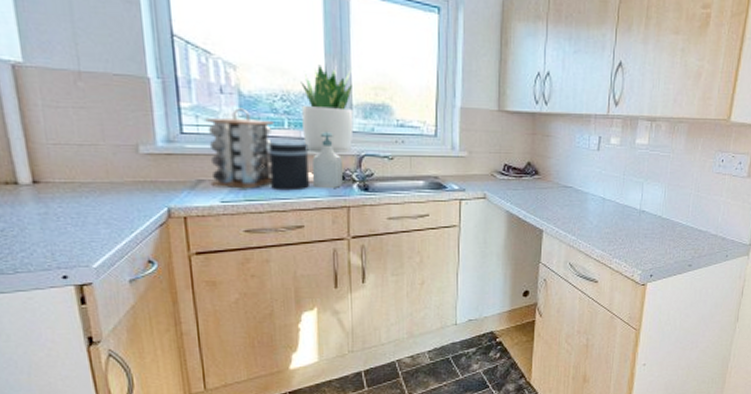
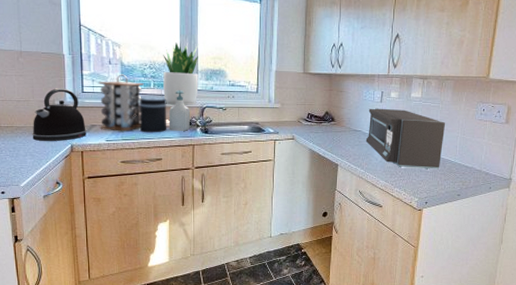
kettle: none [104,127,192,203] -> present [31,88,87,141]
microwave: none [578,158,677,235] -> present [365,108,446,170]

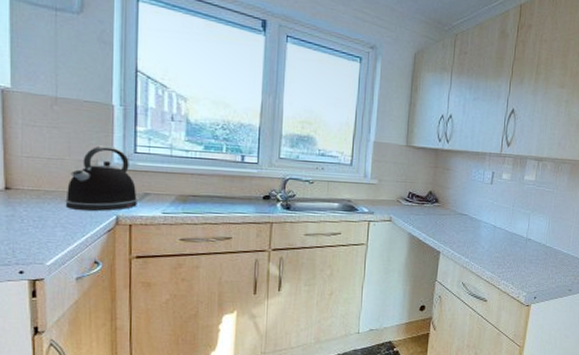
spice rack: present [98,74,144,130] -> none [155,133,214,202]
cylinder: present [140,97,167,133] -> none [207,163,242,206]
planter: present [163,42,199,105] -> none [238,100,285,176]
soap bottle: present [168,90,190,131] -> none [242,157,269,206]
microwave: present [365,108,446,170] -> none [472,190,560,261]

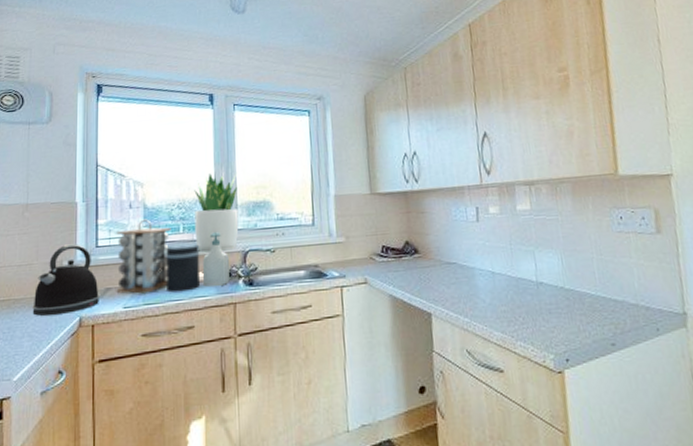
spice rack: none [155,133,214,202] -> present [116,219,171,293]
cylinder: none [207,163,242,206] -> present [166,243,200,292]
planter: none [238,100,285,176] -> present [194,172,239,253]
soap bottle: none [242,157,269,206] -> present [202,232,230,287]

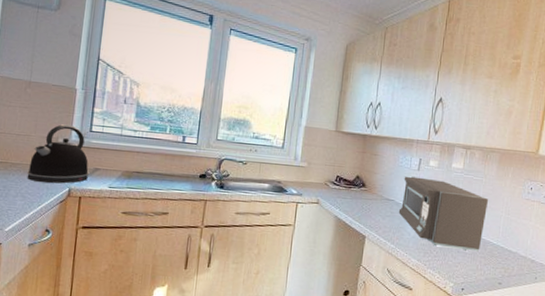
spice rack: present [116,219,171,293] -> none [104,115,159,178]
cylinder: present [166,243,200,292] -> none [148,142,182,183]
planter: present [194,172,239,253] -> none [179,86,225,156]
soap bottle: present [202,232,230,287] -> none [180,138,206,184]
microwave: none [462,228,577,311] -> present [398,176,489,252]

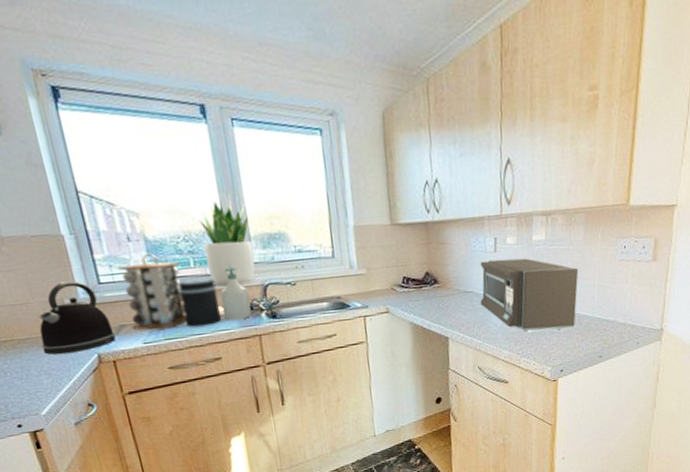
spice rack: none [104,115,159,178] -> present [118,253,187,329]
cylinder: none [148,142,182,183] -> present [178,278,221,327]
planter: none [179,86,225,156] -> present [199,200,256,287]
soap bottle: none [180,138,206,184] -> present [220,266,252,321]

